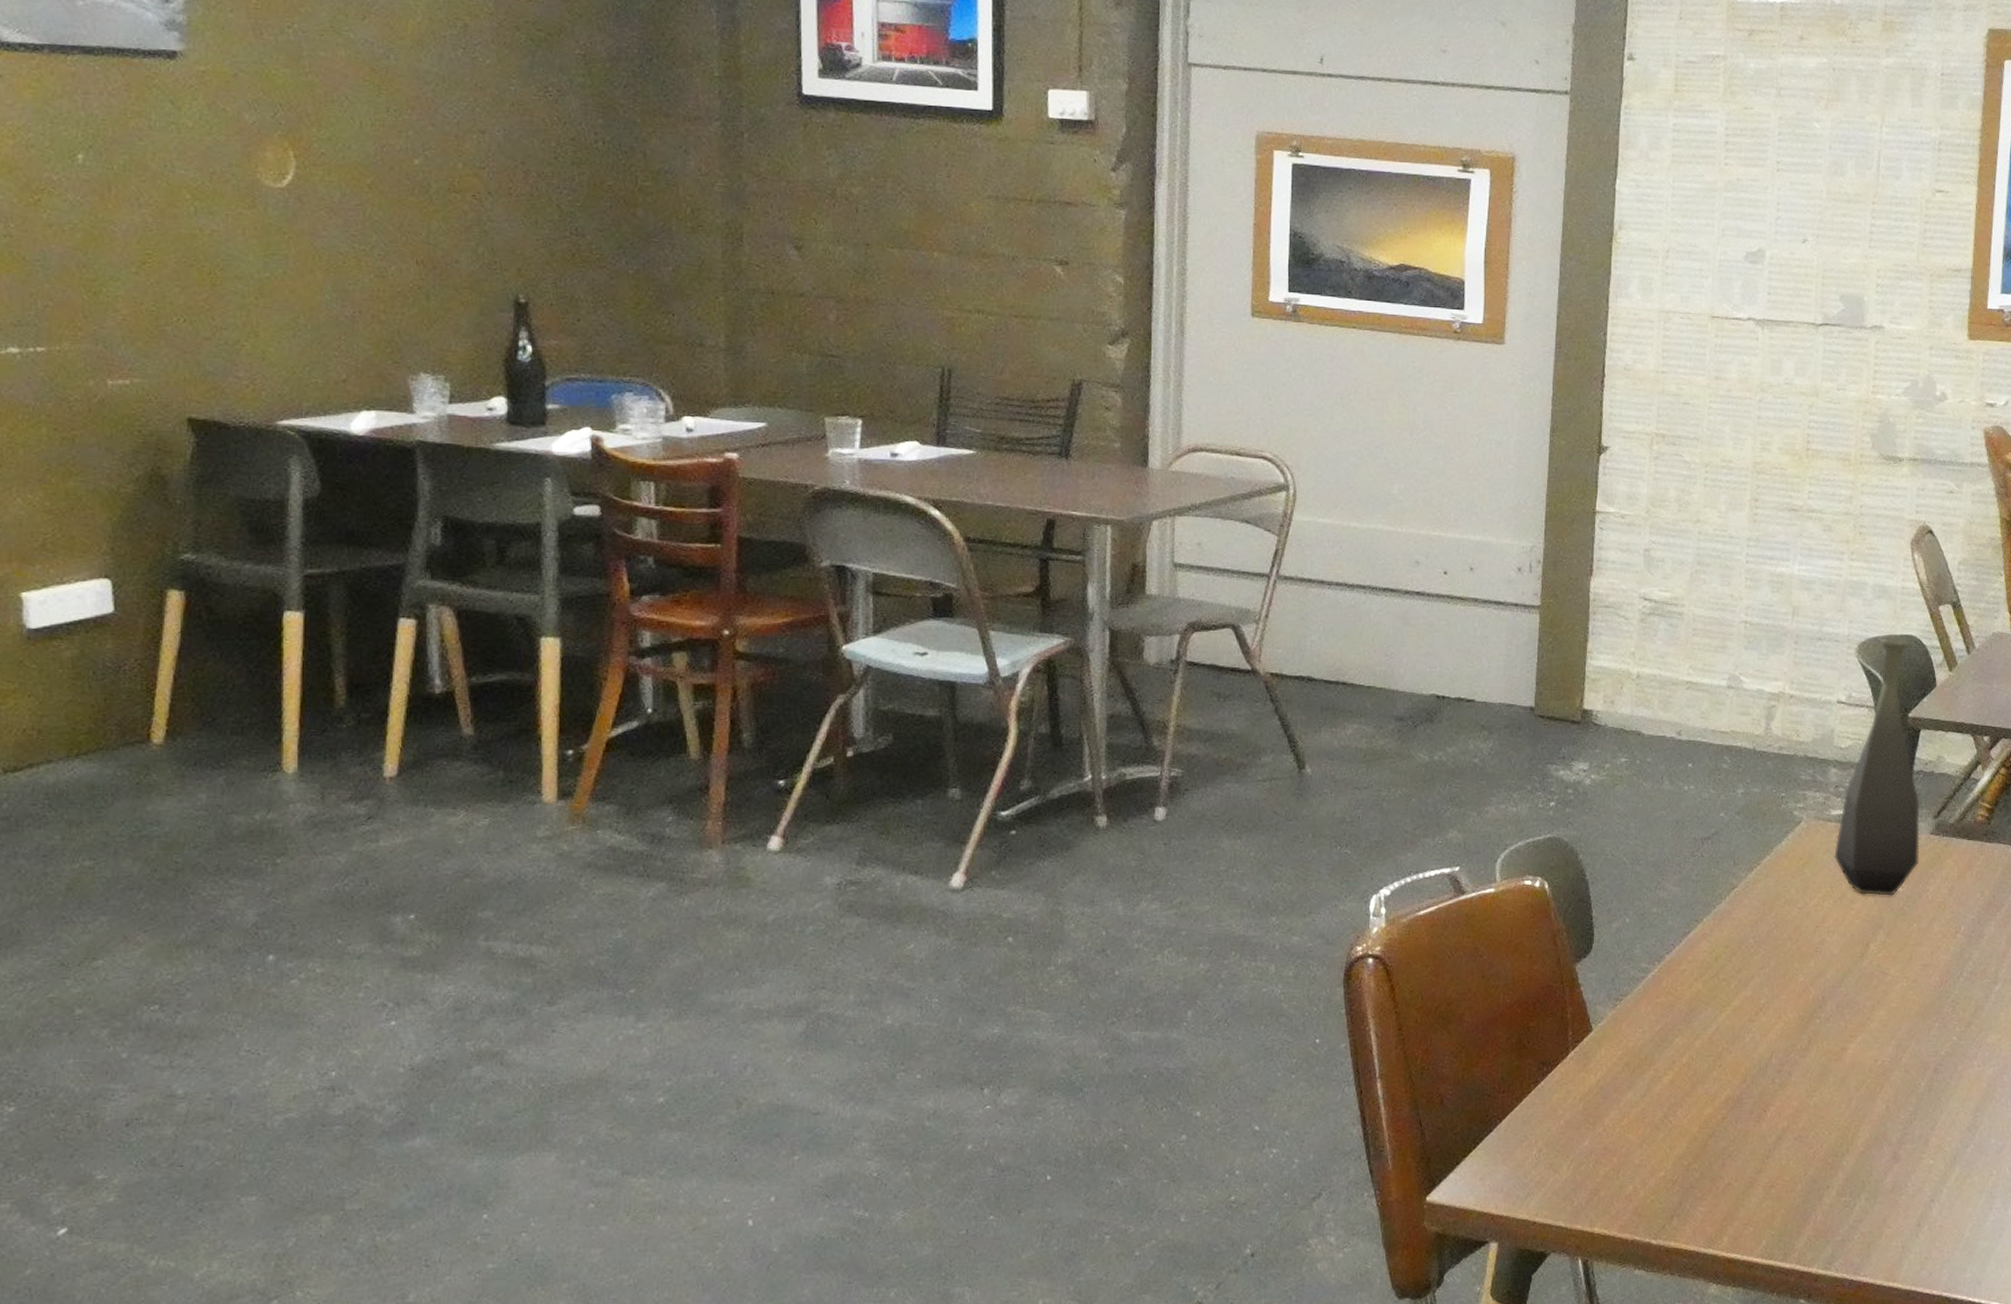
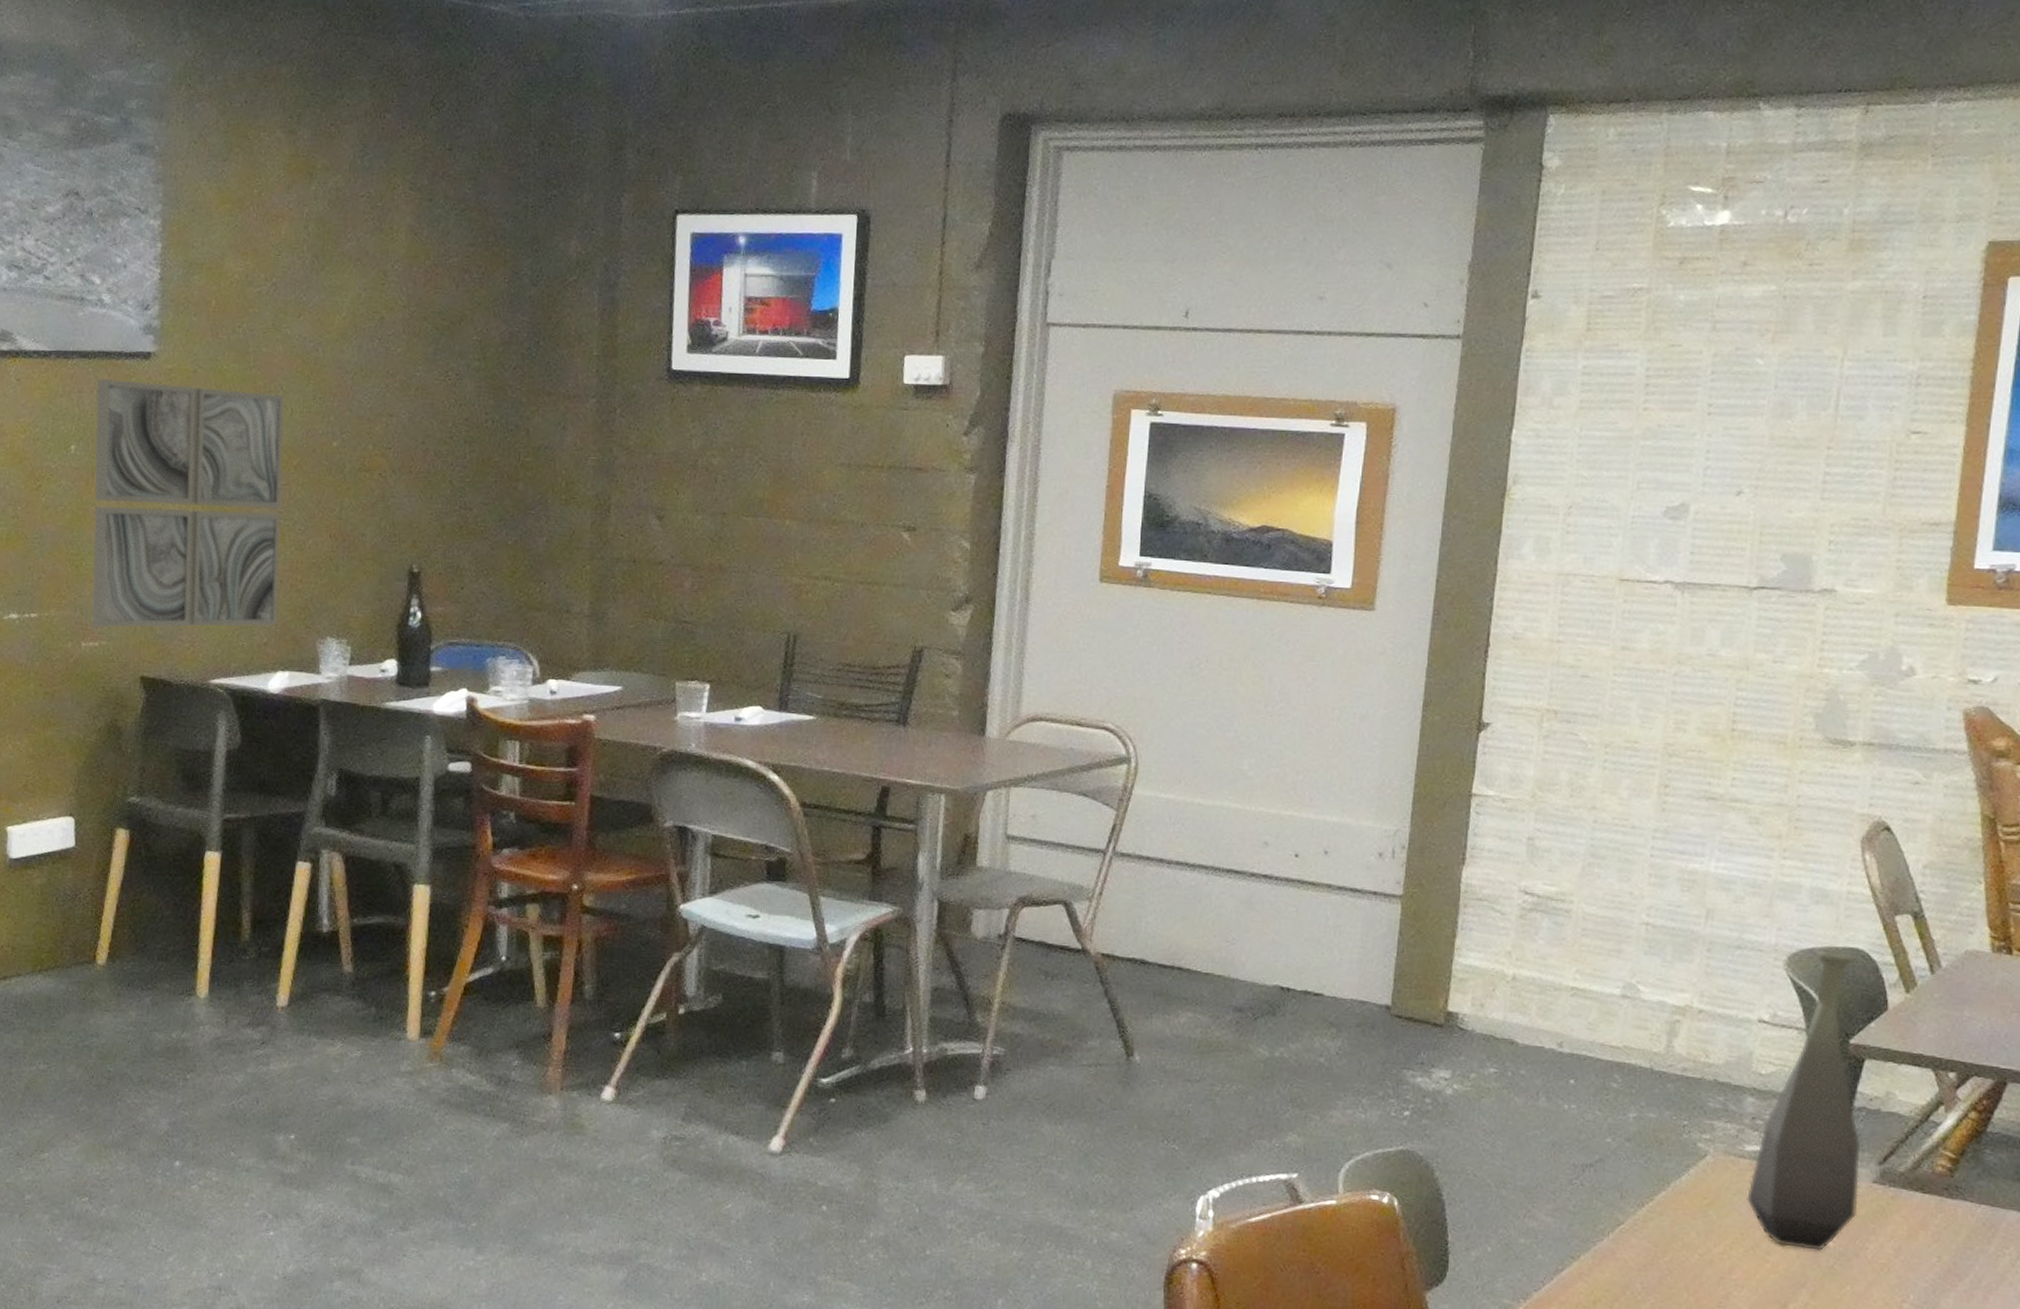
wall art: none [108,79,357,364] -> present [91,379,284,628]

